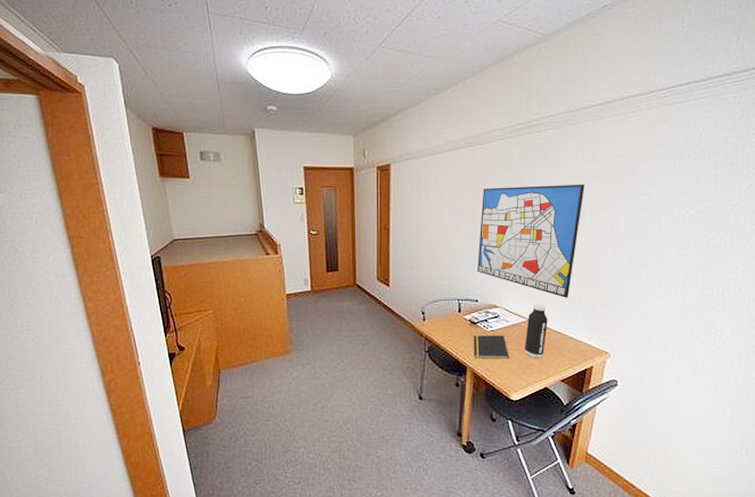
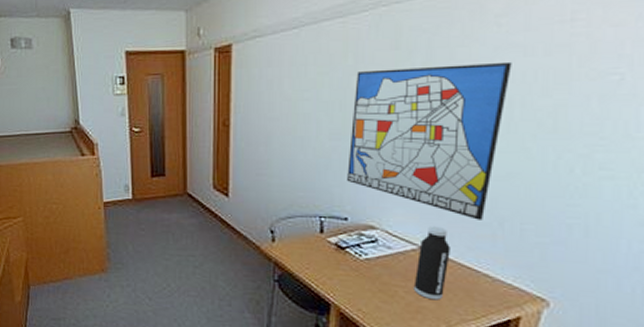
notepad: present [473,335,509,360] -> none [340,264,392,299]

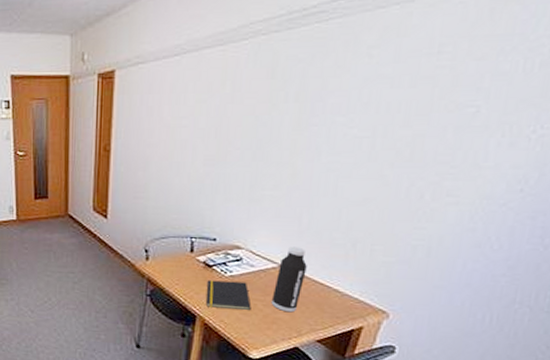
notepad: none [340,264,392,299] -> present [205,280,251,311]
wall art: present [347,61,512,220] -> none [218,92,379,241]

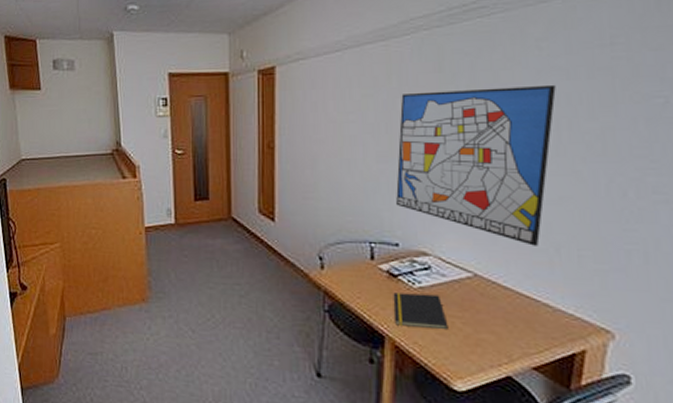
wall art: none [218,92,379,241] -> present [396,84,556,246]
water bottle: present [271,246,307,313] -> none [471,252,507,333]

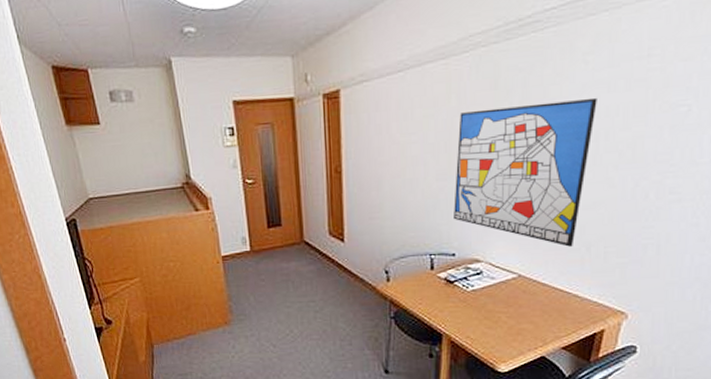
notepad: present [393,292,449,331] -> none [450,295,496,325]

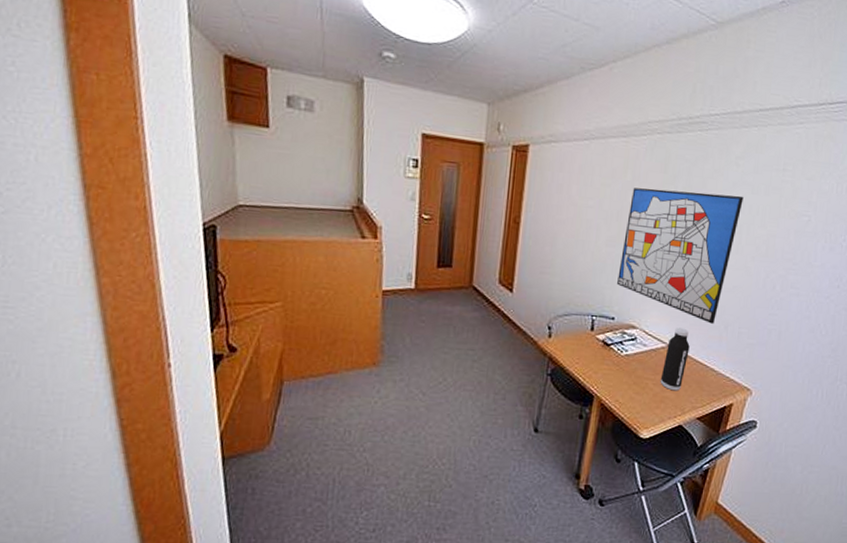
water bottle: none [514,255,546,322] -> present [660,327,690,391]

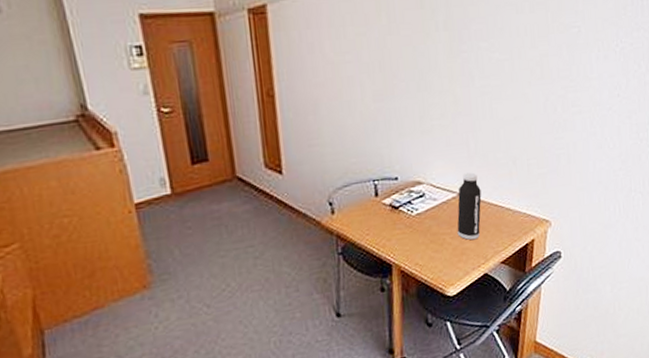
wall art: present [617,188,744,324] -> none [391,18,509,162]

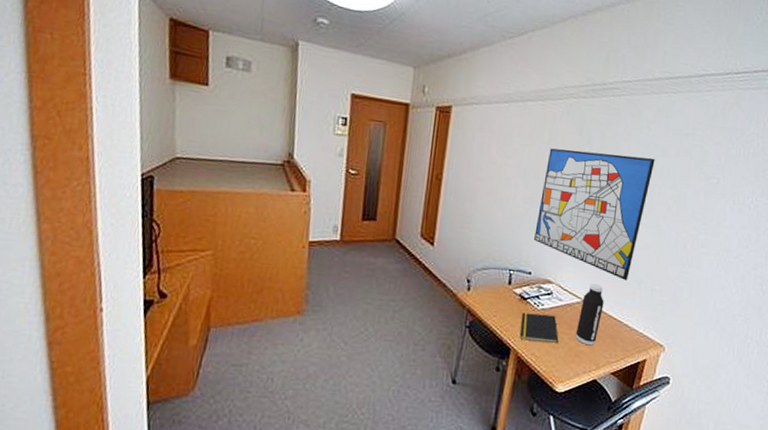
wall art: none [391,18,509,162] -> present [534,148,655,280]
notepad: none [396,217,441,253] -> present [519,312,559,344]

